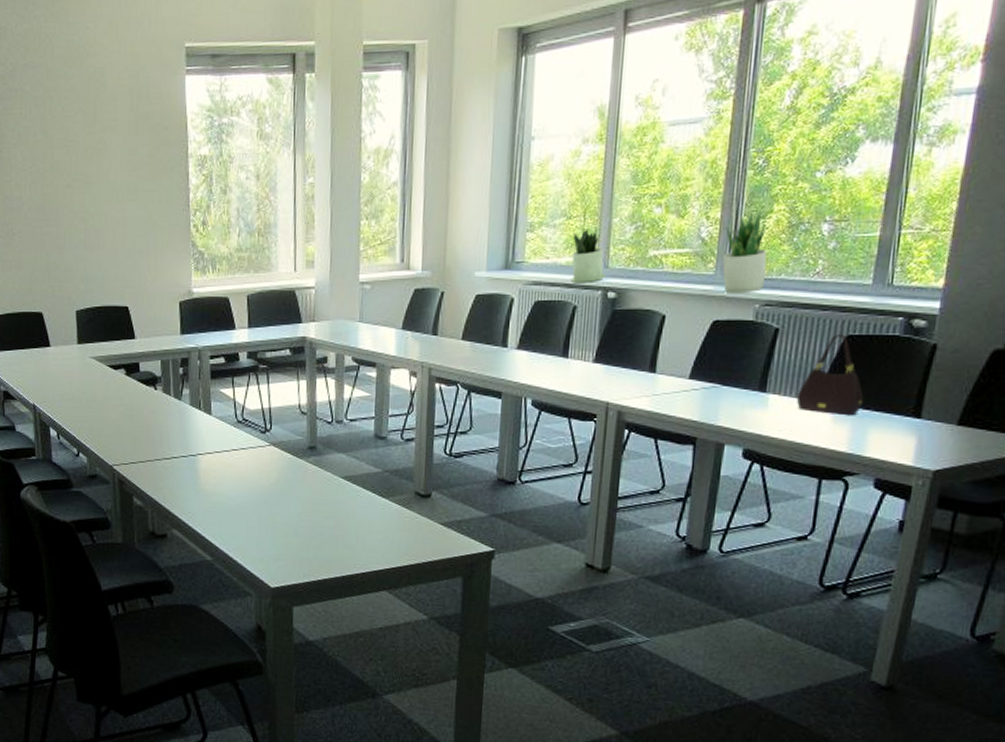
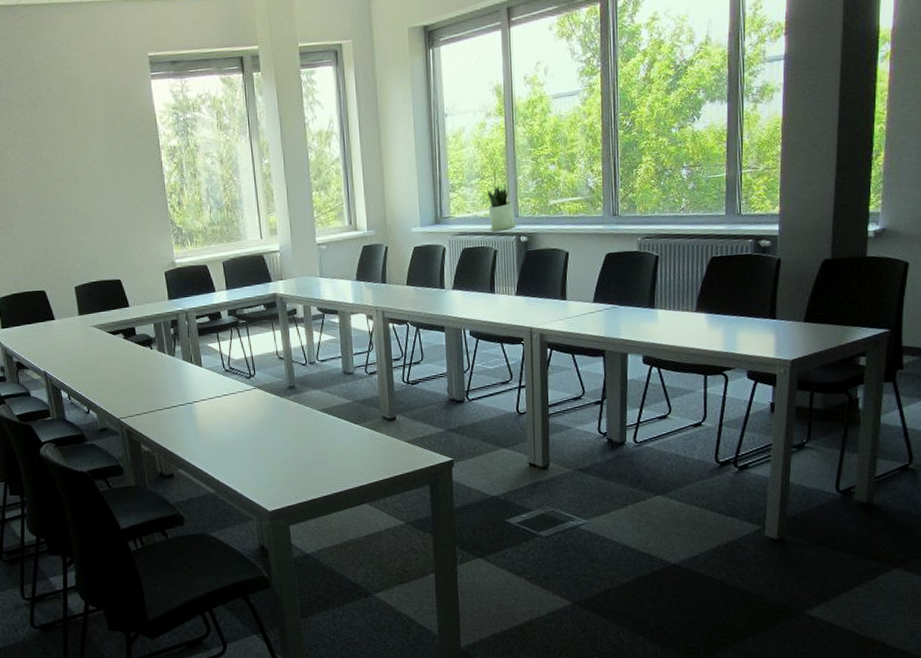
planter: present [722,212,768,294] -> none [607,163,643,231]
handbag: present [796,333,864,416] -> none [678,256,731,322]

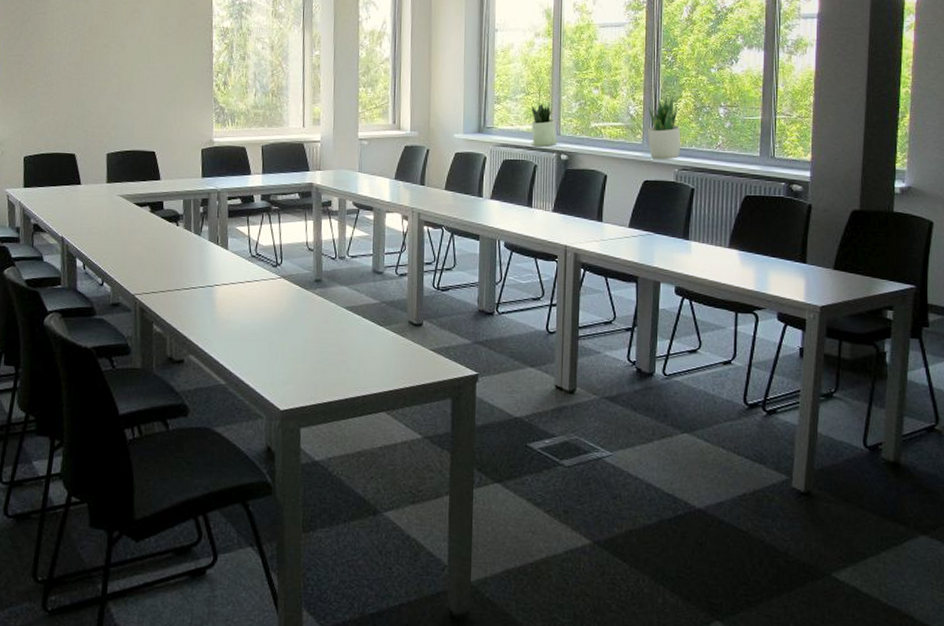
planter: none [607,163,643,231] -> present [648,96,681,160]

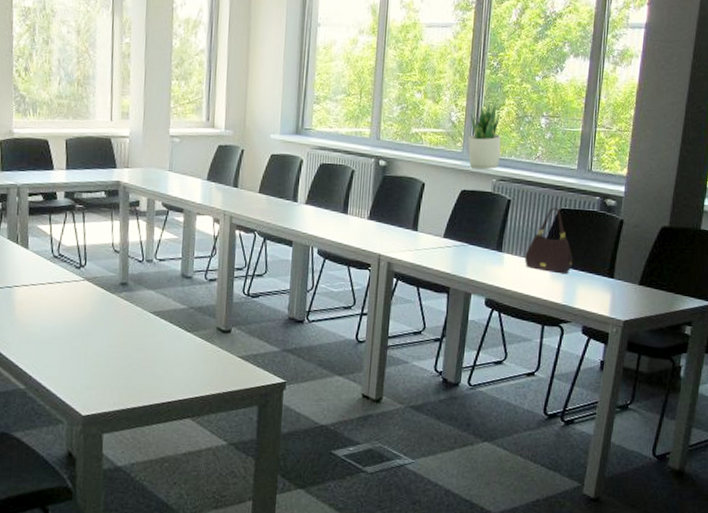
planter: present [530,103,559,147] -> none [349,105,378,152]
handbag: none [712,194,763,261] -> present [524,207,573,274]

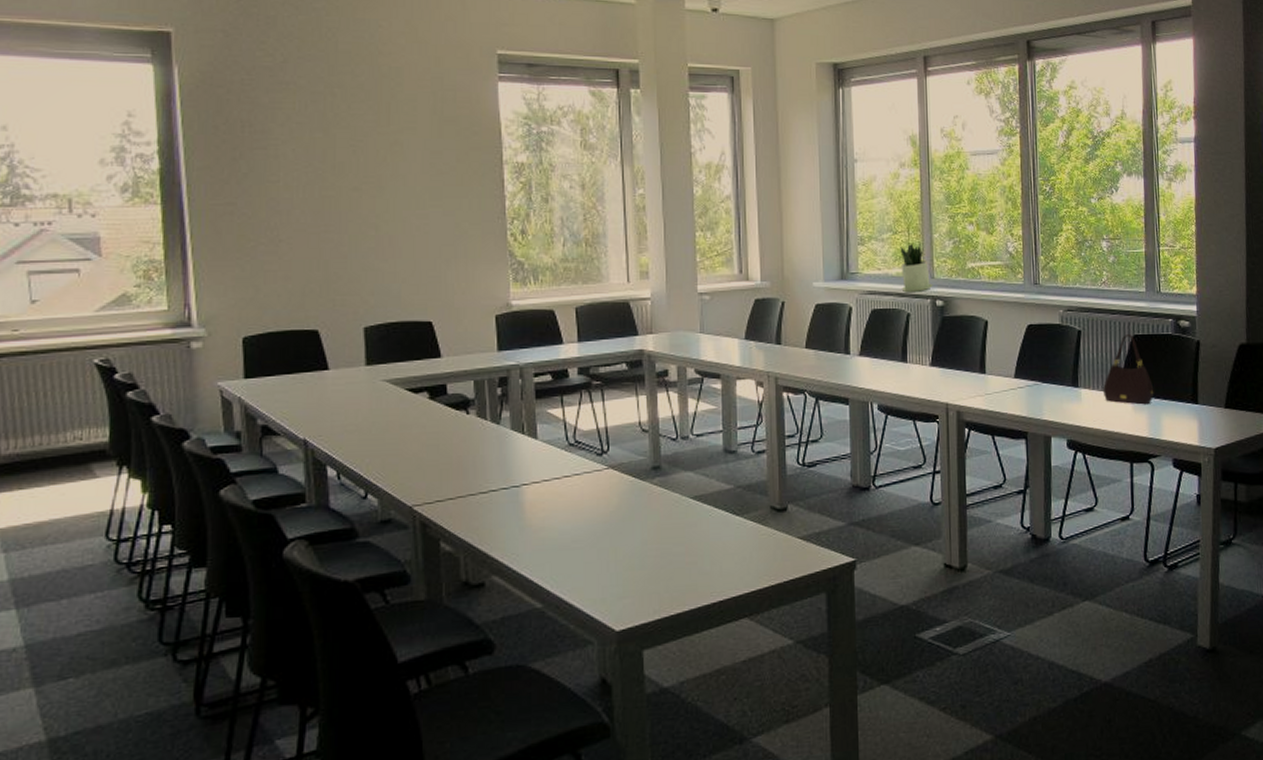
planter: none [349,105,378,152] -> present [900,243,933,293]
planter: present [468,104,501,170] -> none [1028,230,1065,301]

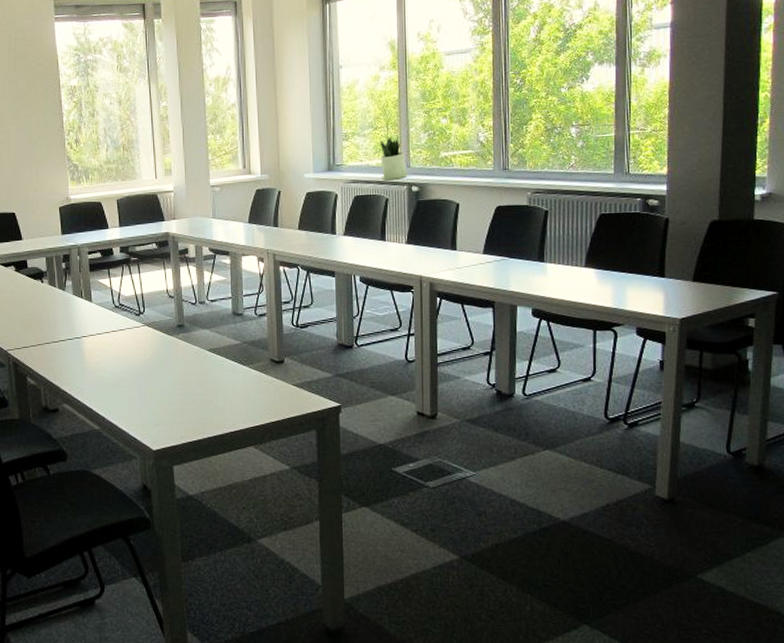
handbag: present [1102,333,1154,405] -> none [568,212,620,278]

